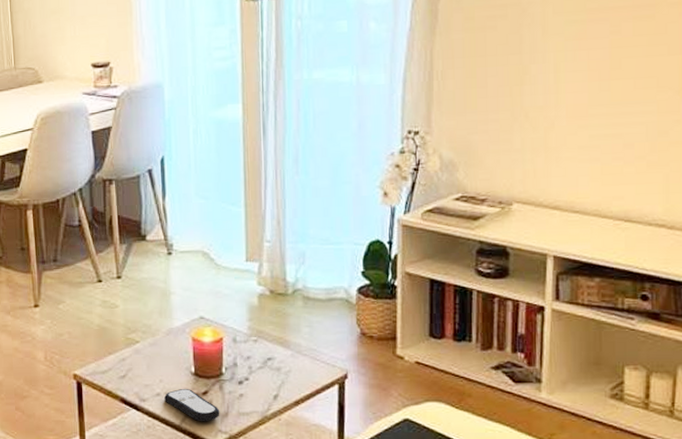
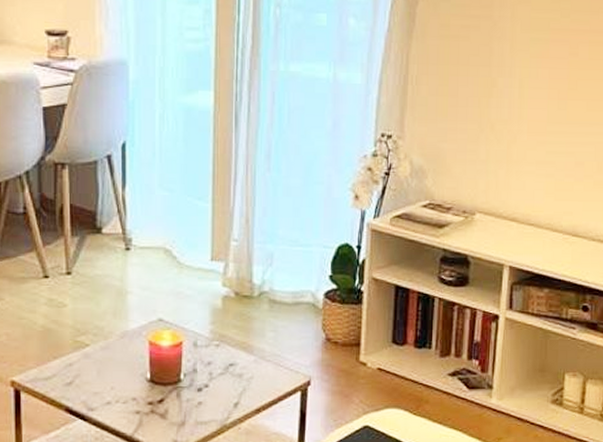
remote control: present [164,388,220,422] -> none [115,396,176,432]

